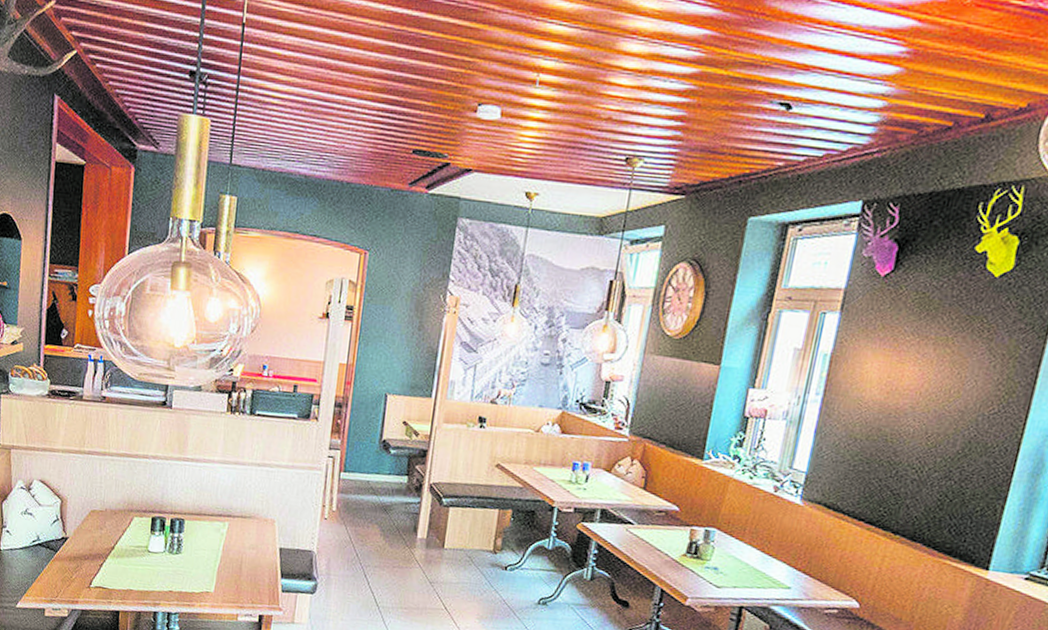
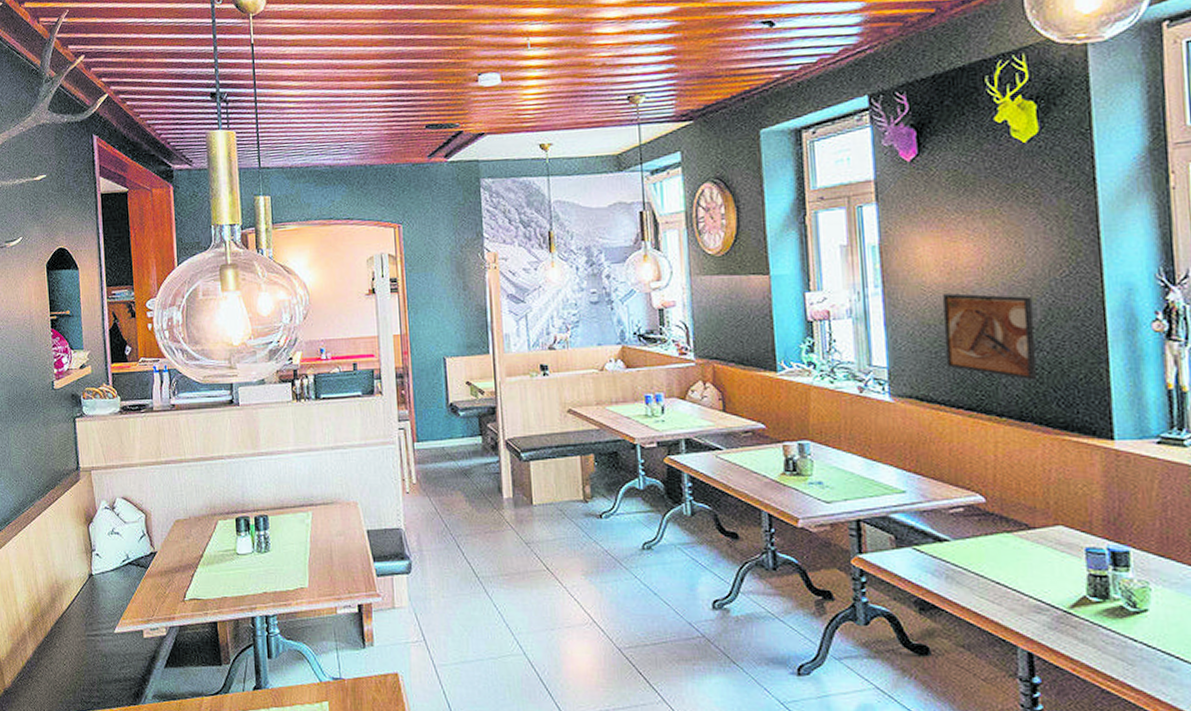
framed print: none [860,412,958,506] -> present [942,293,1037,381]

